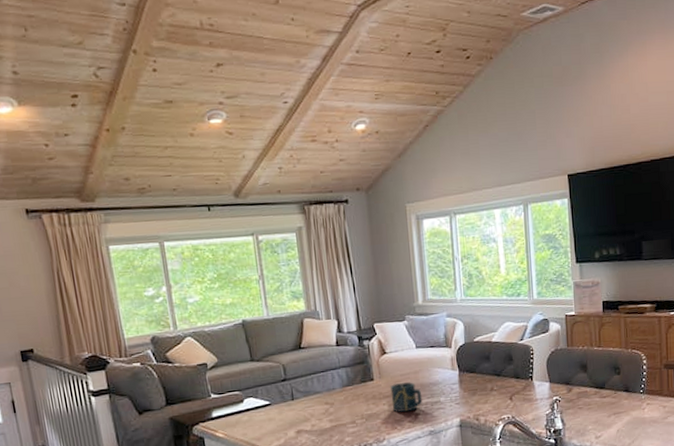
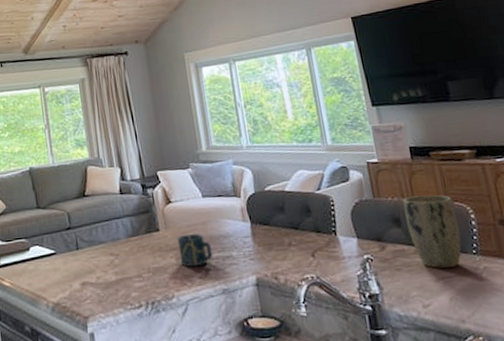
plant pot: none [591,344,633,406] -> present [403,195,462,268]

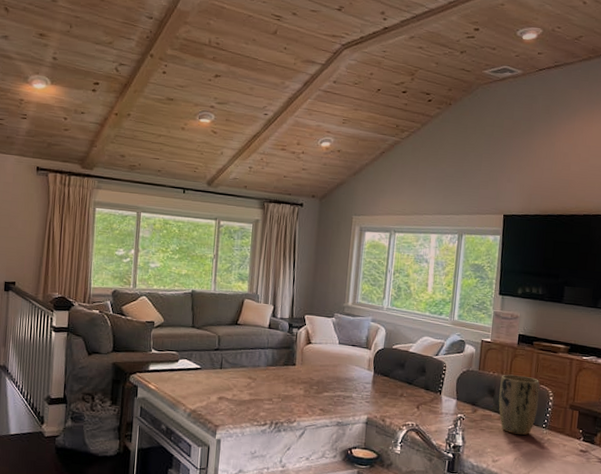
cup: present [177,233,213,267] -> none [307,371,337,400]

